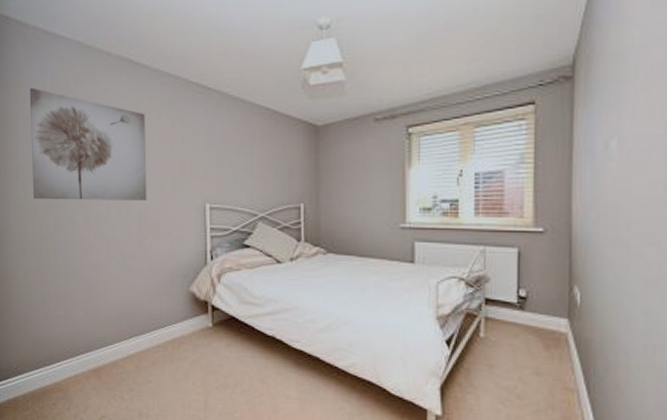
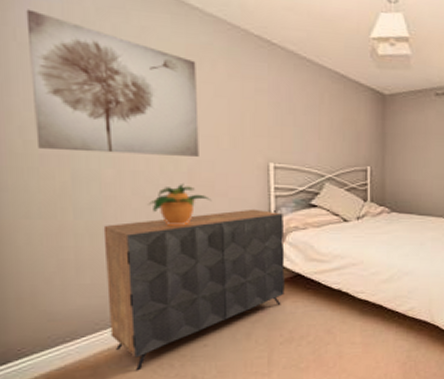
dresser: none [74,249,220,399] -> present [103,209,285,371]
potted plant: none [107,225,156,265] -> present [148,183,212,226]

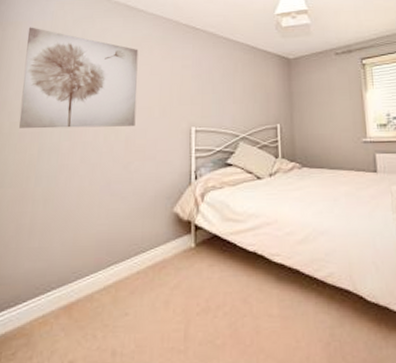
dresser: present [103,209,285,371] -> none [47,170,203,342]
potted plant: present [148,183,212,226] -> none [91,149,142,190]

